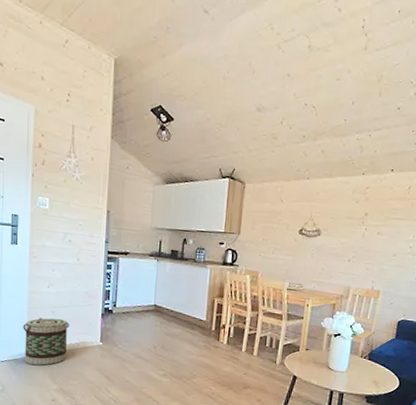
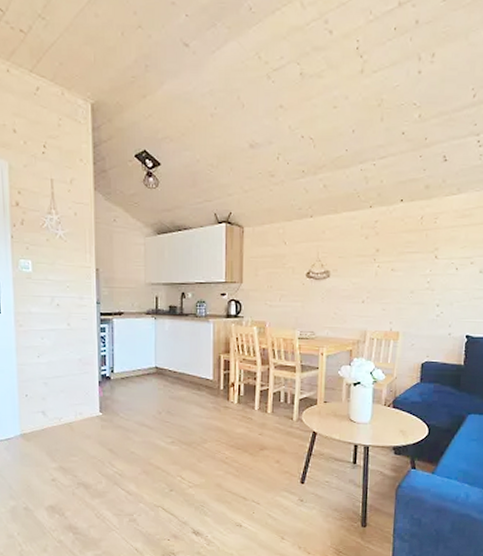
basket: present [23,317,70,366] -> none [14,390,65,443]

